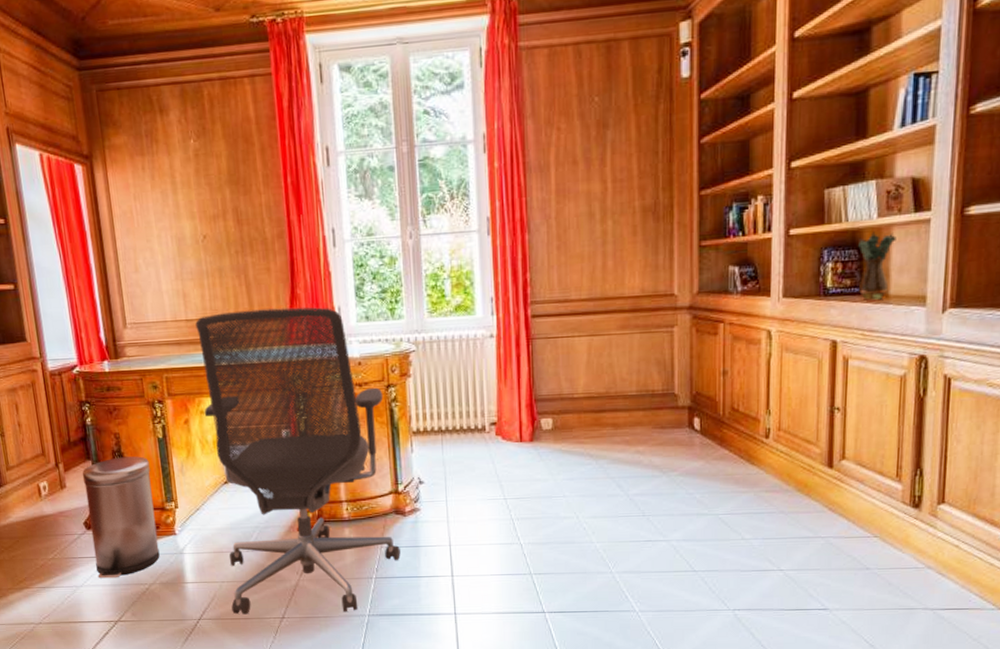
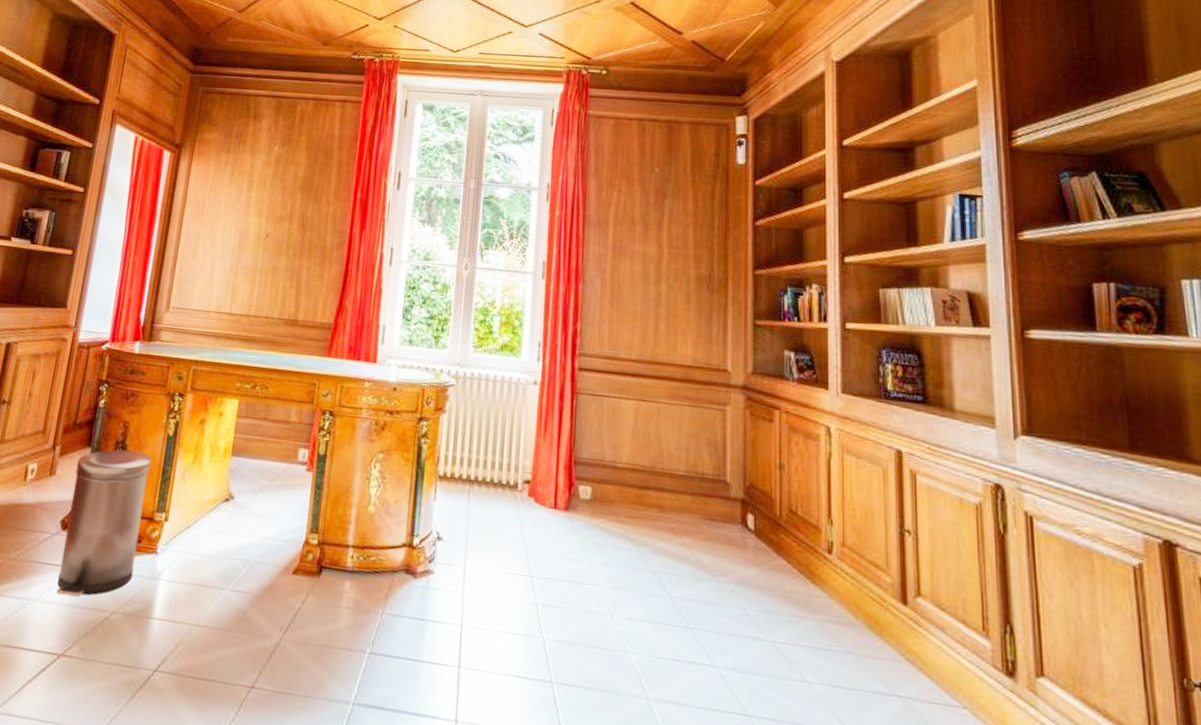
office chair: present [195,307,401,615] -> none [195,312,414,694]
vase: present [858,232,896,301] -> none [918,340,957,413]

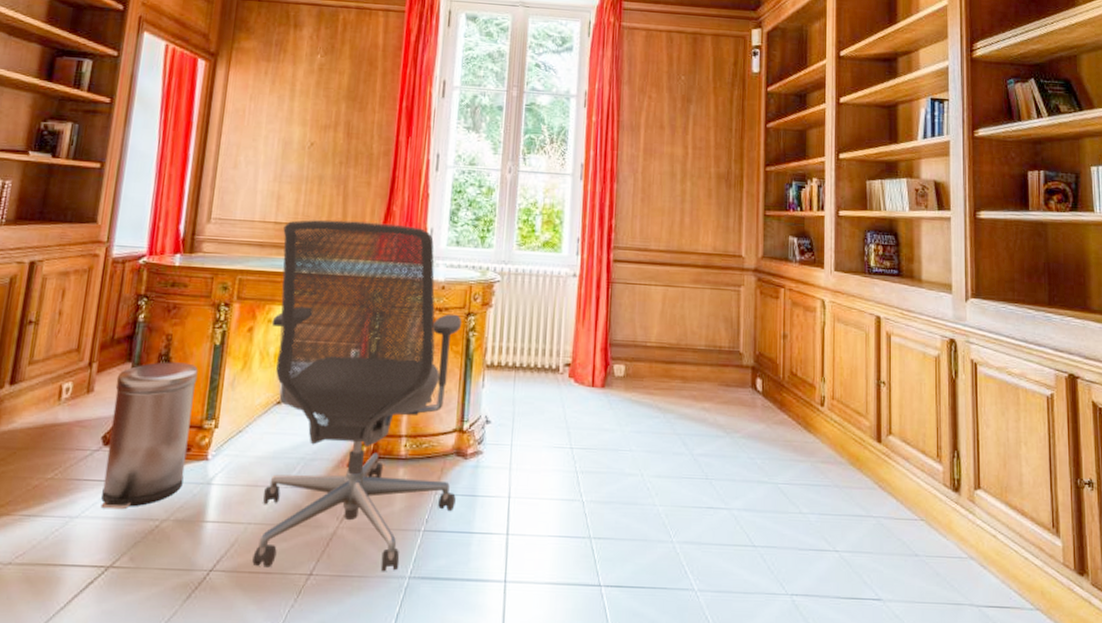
office chair: none [195,312,414,694] -> present [252,220,462,572]

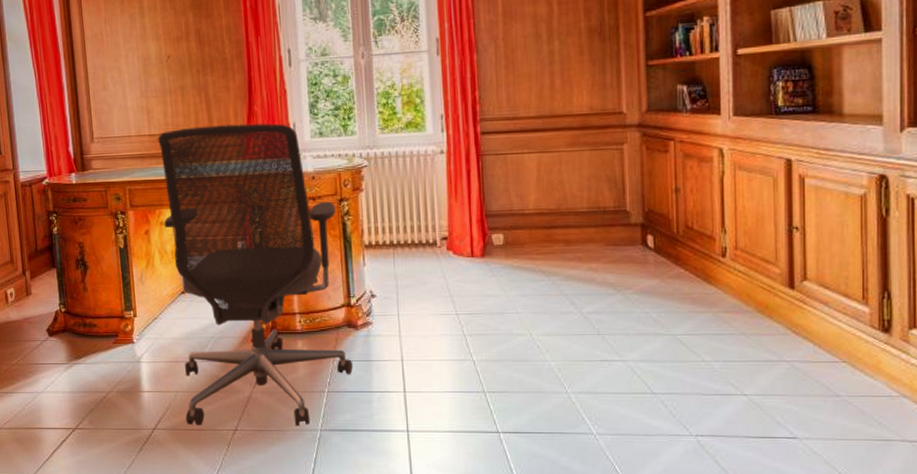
pedal bin: present [100,362,198,510] -> none [47,265,118,385]

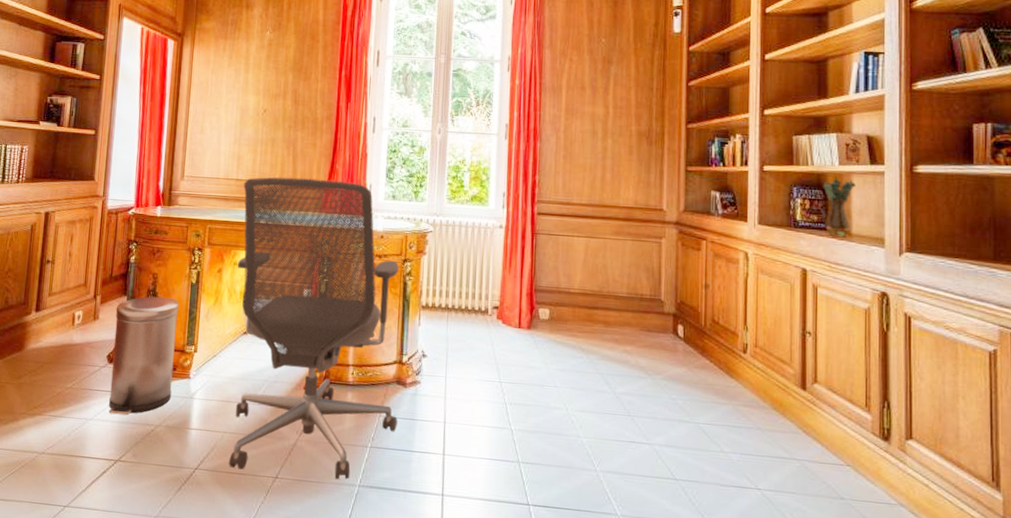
pedal bin: none [47,265,118,385] -> present [108,296,179,416]
vase: none [808,52,847,119] -> present [823,177,856,237]

